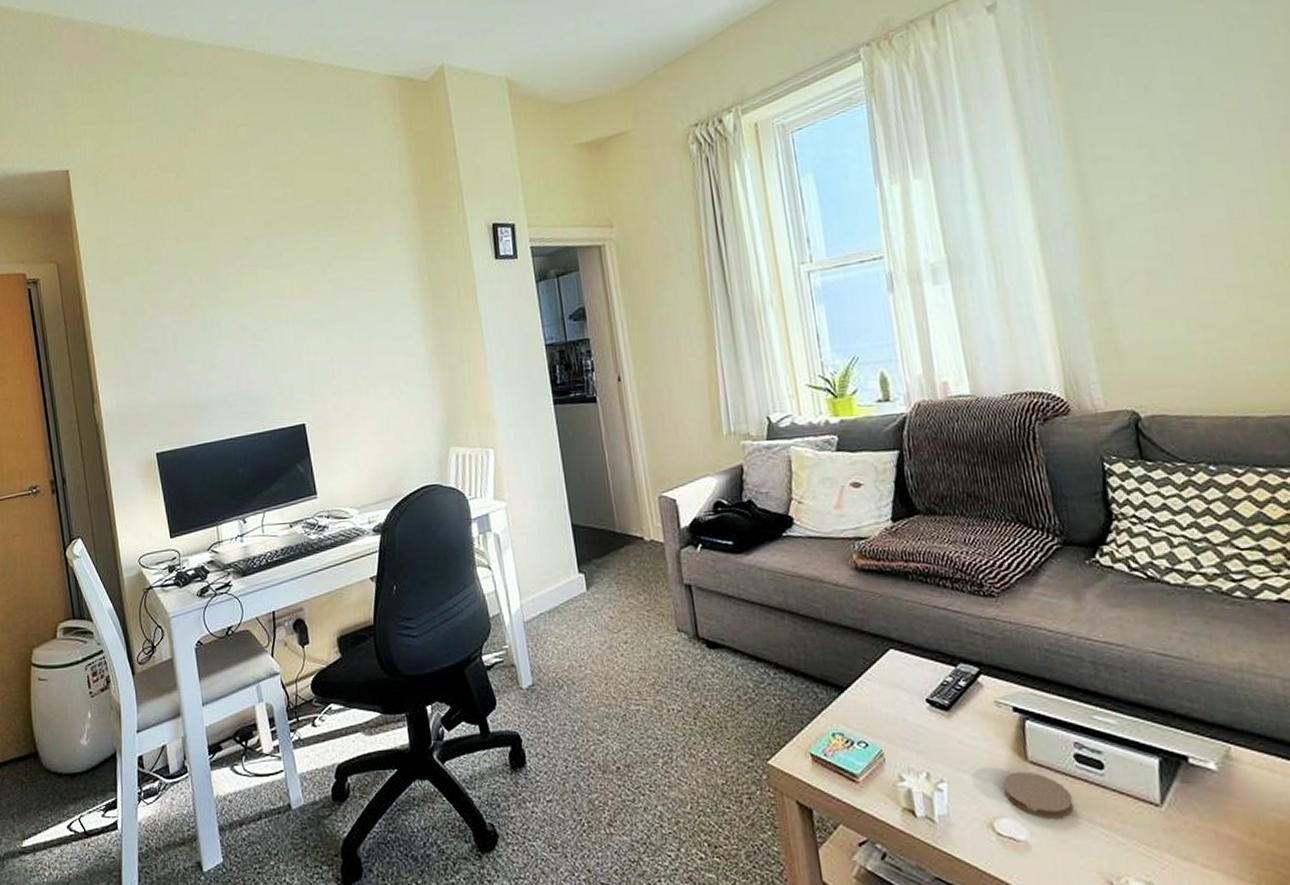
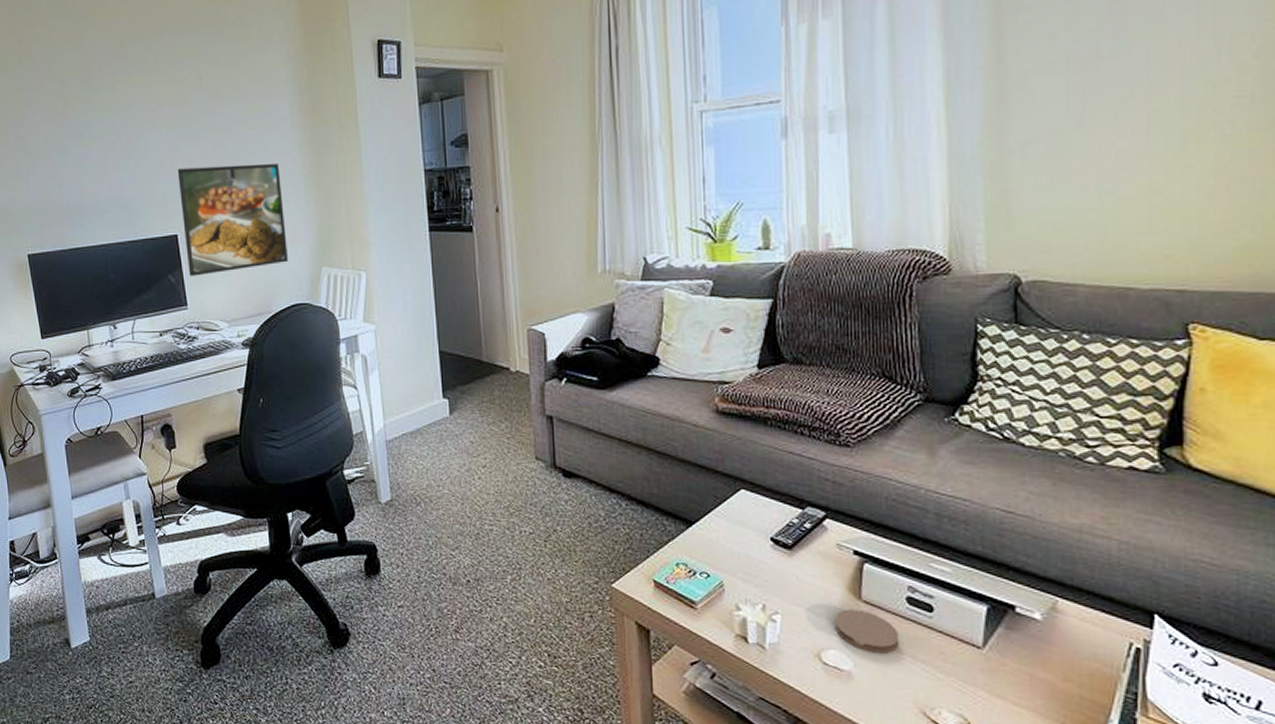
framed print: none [303,348,416,465] -> present [177,163,288,277]

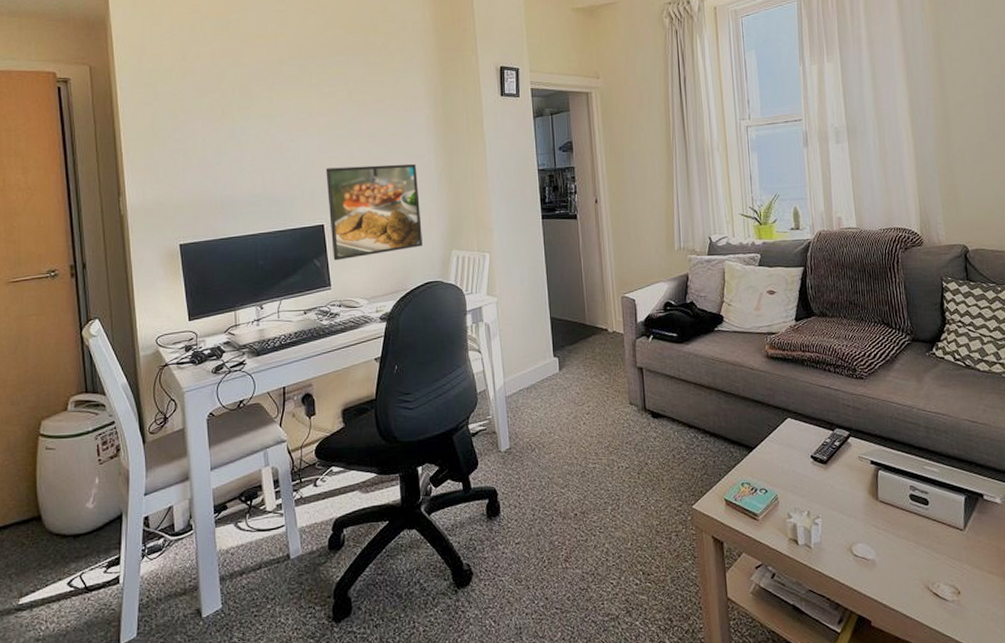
coaster: present [835,609,900,654] -> none [860,508,907,543]

